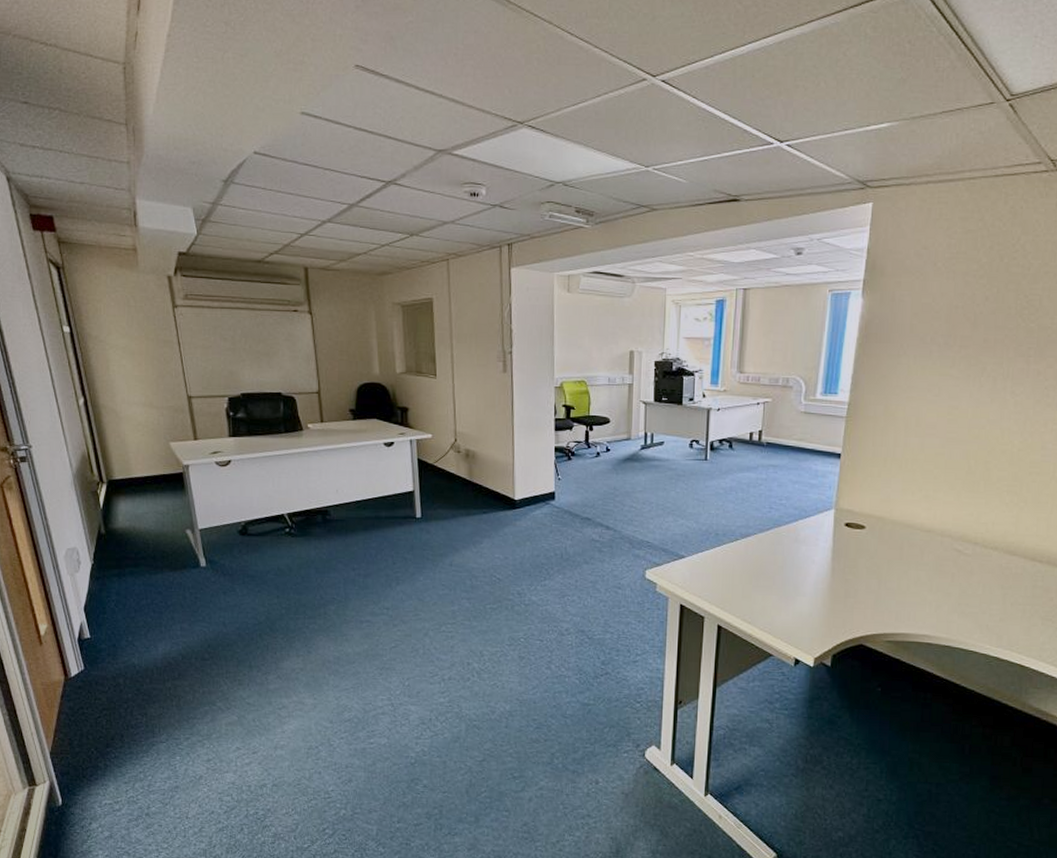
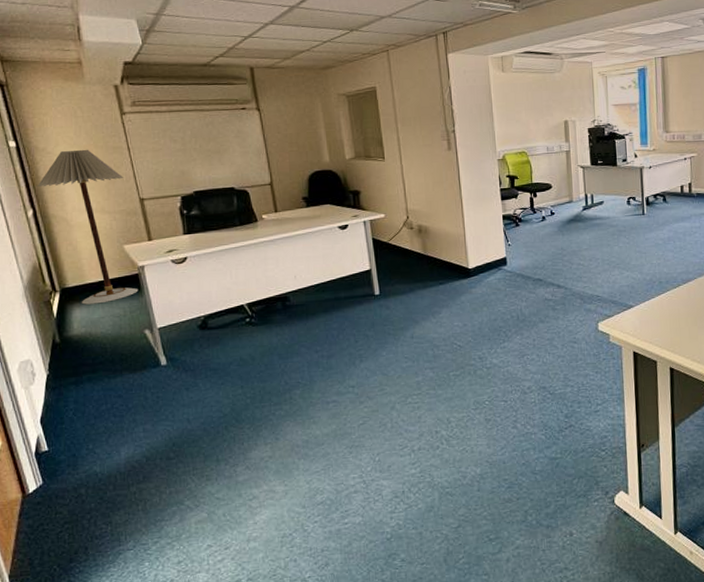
floor lamp: none [88,340,182,499] -> present [37,149,139,305]

